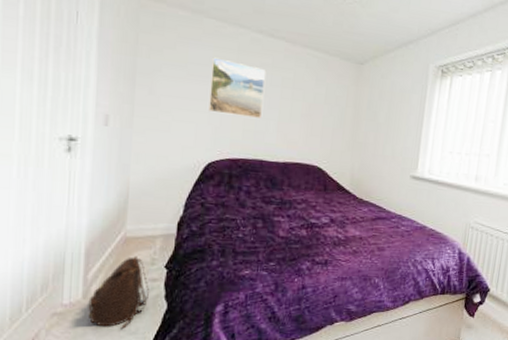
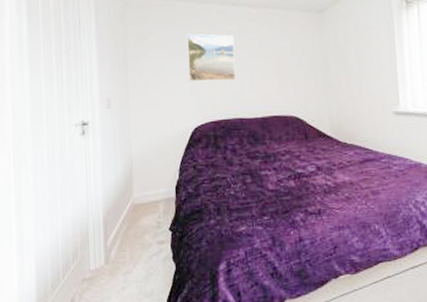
backpack: present [88,255,149,329] -> none [110,220,159,291]

